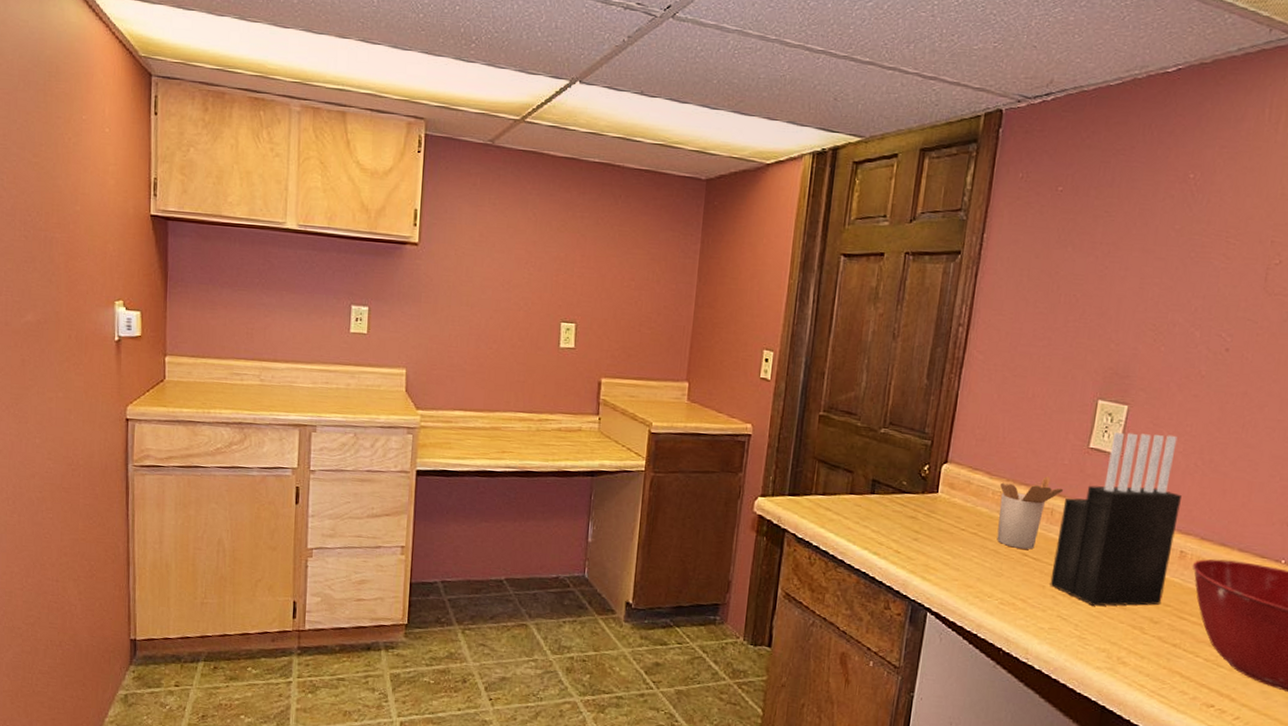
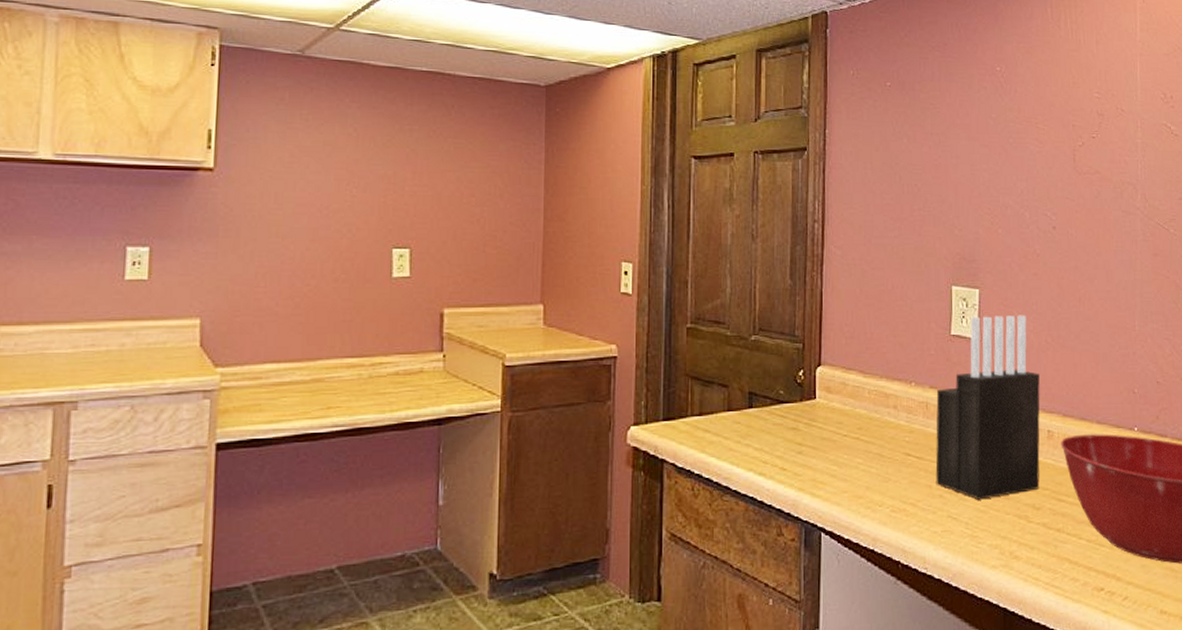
utensil holder: present [997,476,1064,550] -> none [874,369,935,449]

